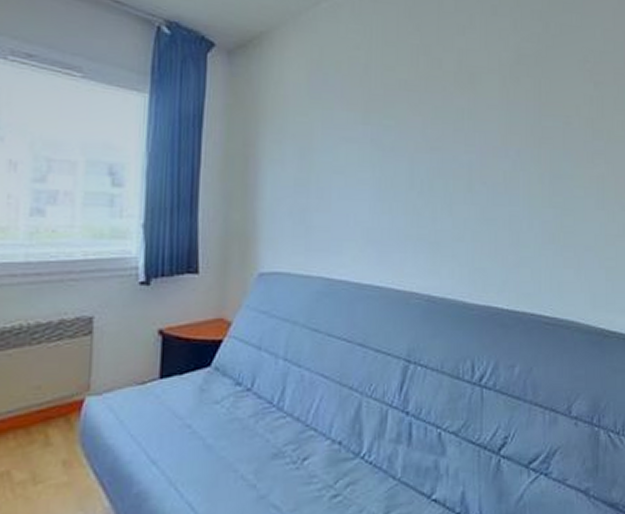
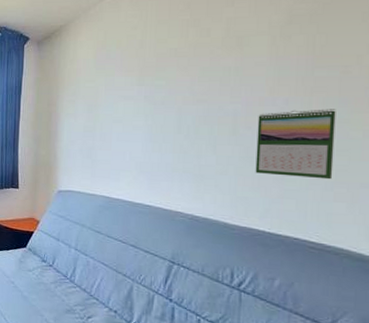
calendar: none [492,163,562,243] -> present [255,109,336,180]

